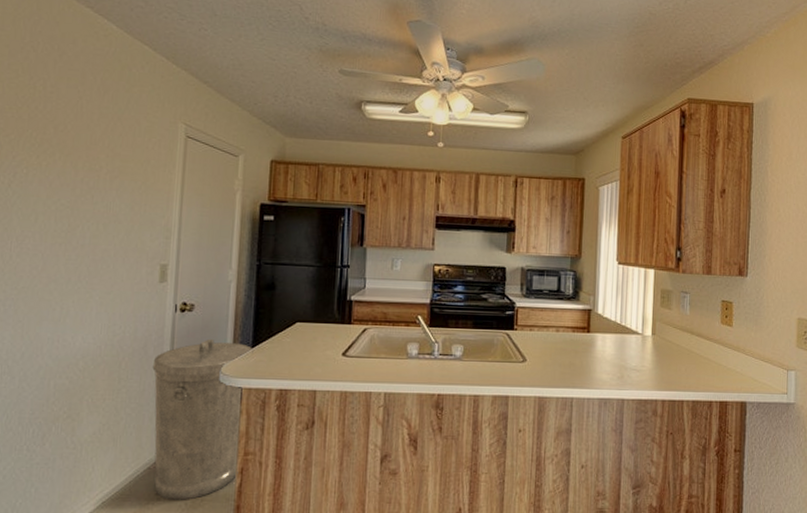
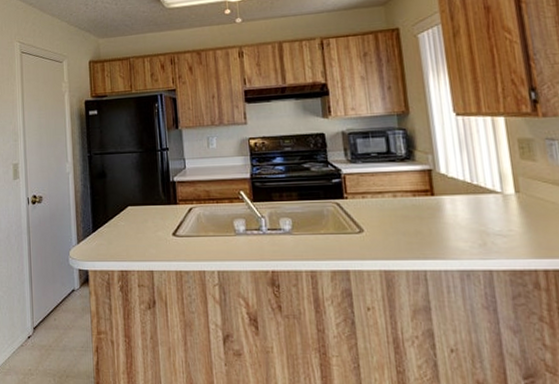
trash can: present [152,338,254,500] -> none [15,226,94,376]

